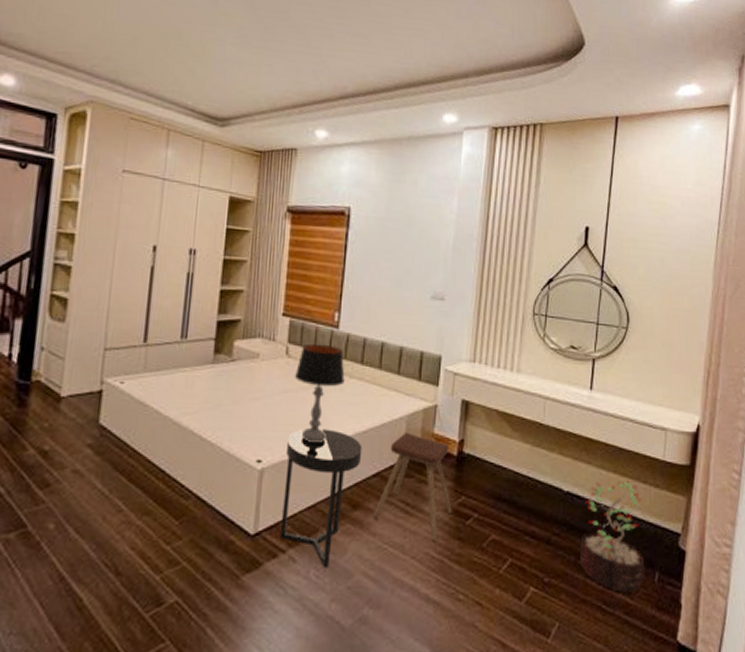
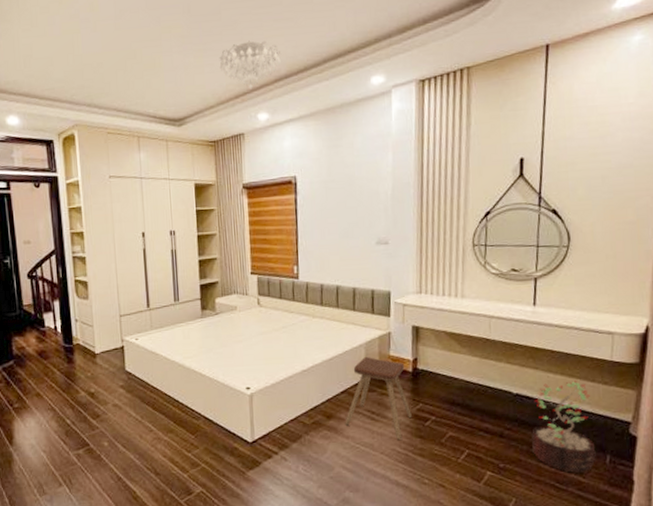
chandelier: none [279,48,350,102] -> present [219,40,281,90]
side table: present [279,429,363,568] -> none [268,359,331,464]
table lamp: present [295,343,345,444] -> none [267,293,309,372]

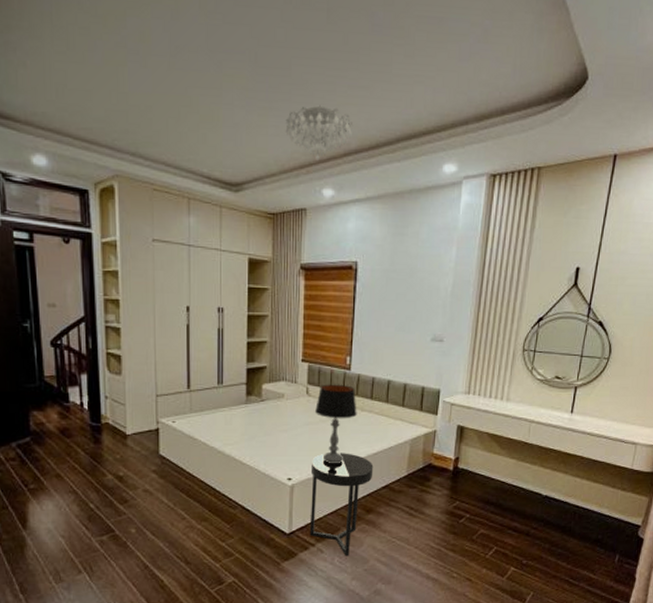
table lamp: none [267,293,309,372] -> present [315,384,357,464]
side table: none [268,359,331,464] -> present [309,453,374,556]
music stool: present [345,357,412,441] -> none [383,454,448,536]
decorative plant: present [531,381,596,474] -> none [553,486,609,571]

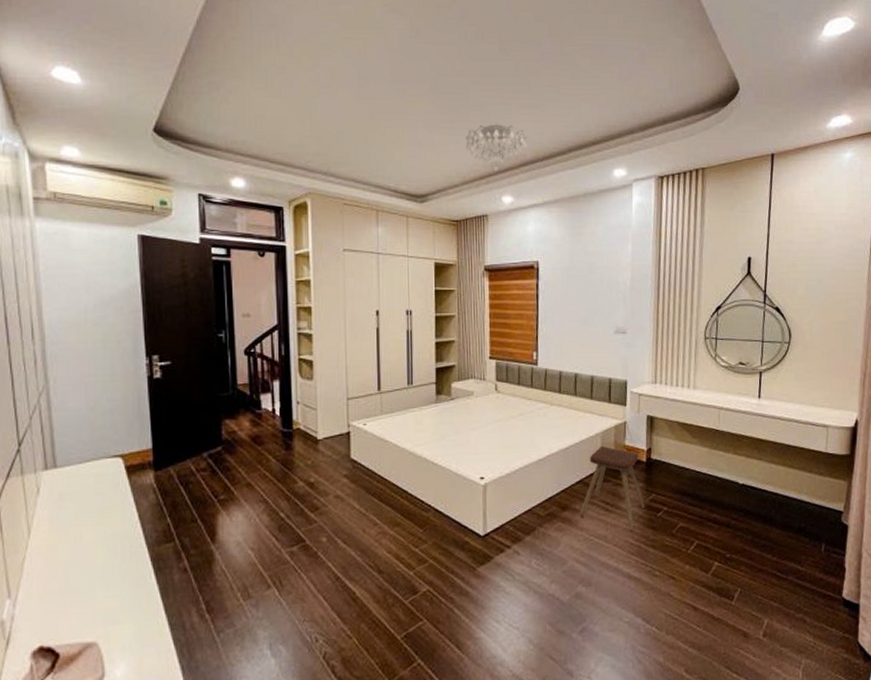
side table: present [309,453,374,556] -> none [503,448,566,558]
table lamp: present [315,384,357,464] -> none [505,379,546,461]
music stool: none [383,454,448,536] -> present [579,446,645,532]

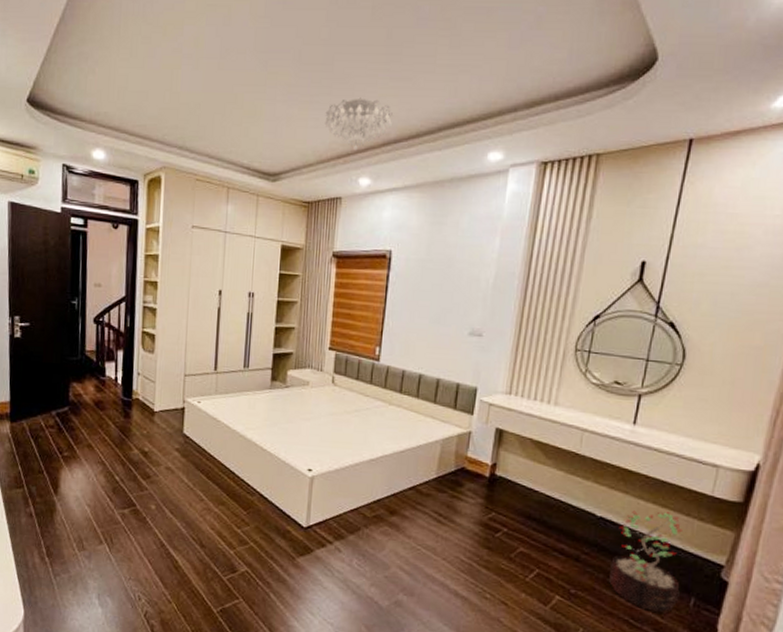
music stool: present [579,446,645,532] -> none [408,455,482,549]
decorative plant: none [755,471,813,563] -> present [608,510,682,613]

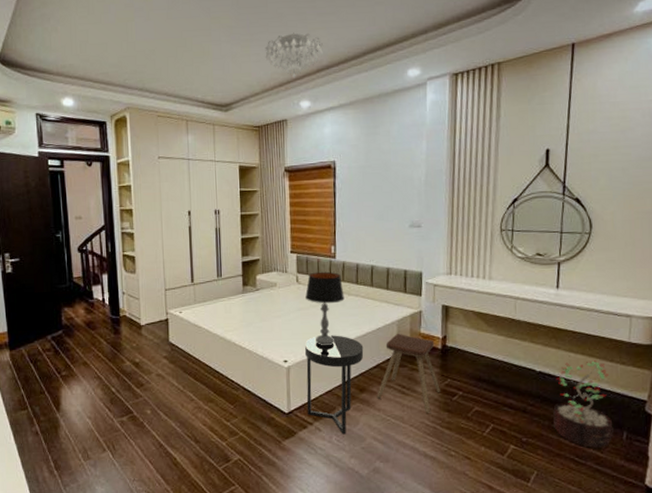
side table: none [327,447,400,559] -> present [304,335,364,435]
table lamp: none [340,374,385,459] -> present [305,271,344,346]
music stool: none [408,455,482,549] -> present [377,334,440,414]

